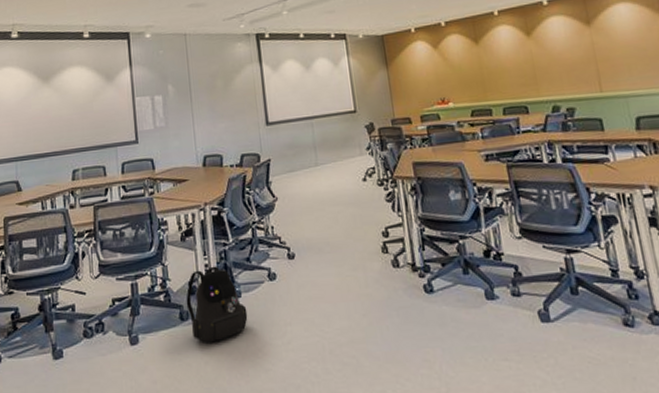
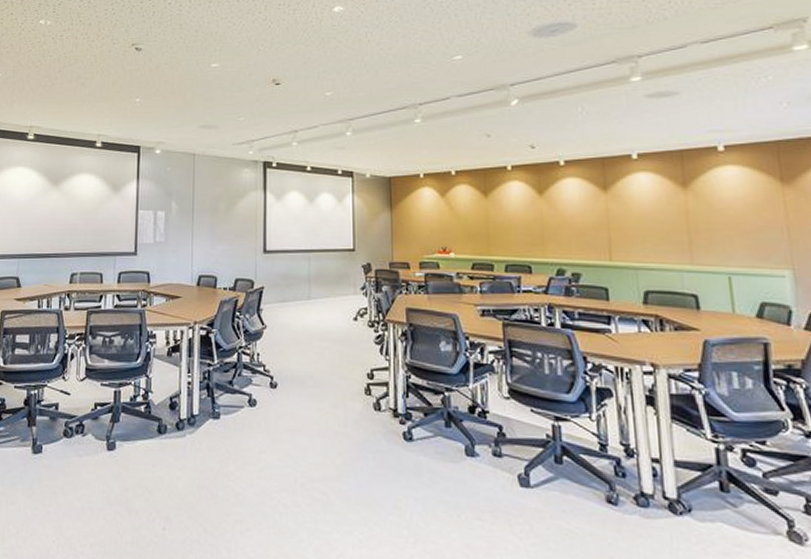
backpack: present [186,266,248,343] -> none [165,384,224,460]

